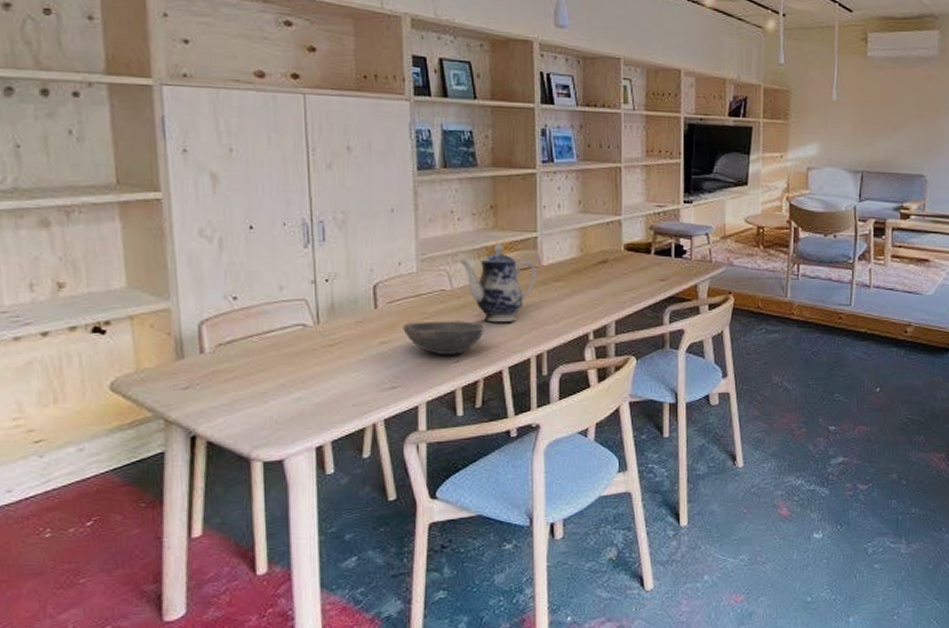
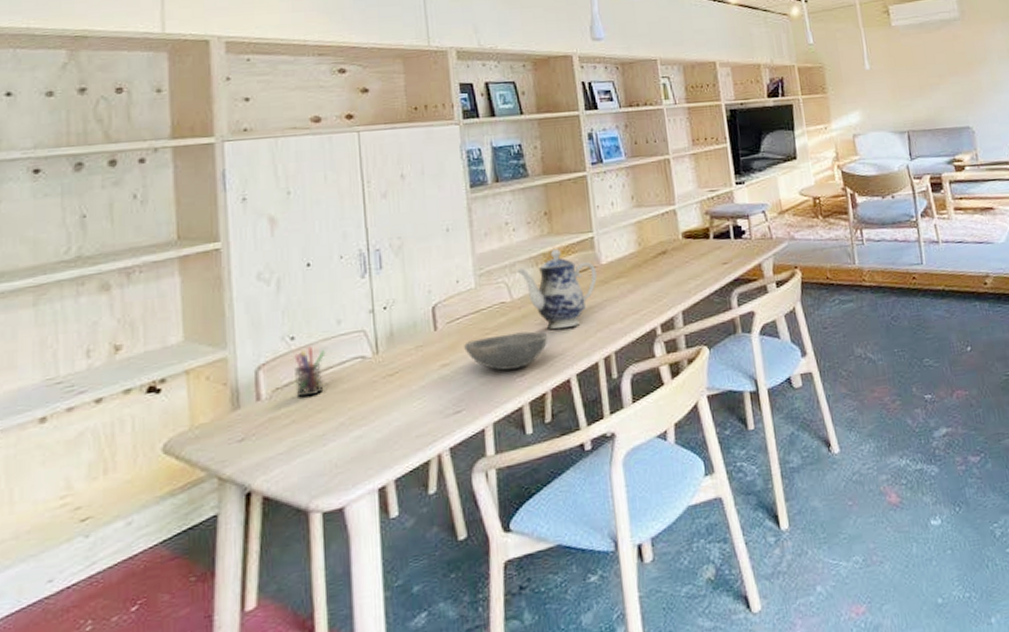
pen holder: none [237,309,268,356] -> present [294,347,326,397]

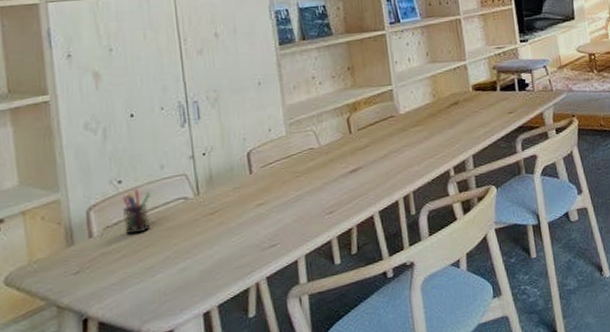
bowl: present [464,331,548,371] -> none [277,174,353,209]
teapot: present [516,249,598,329] -> none [323,101,397,172]

